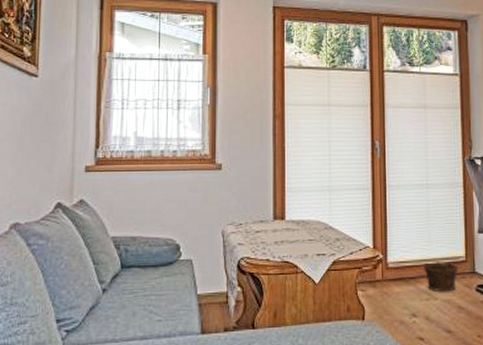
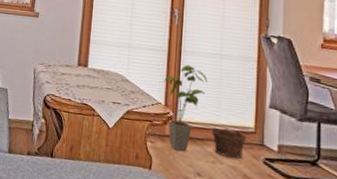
house plant: none [370,200,415,294] -> present [164,65,207,151]

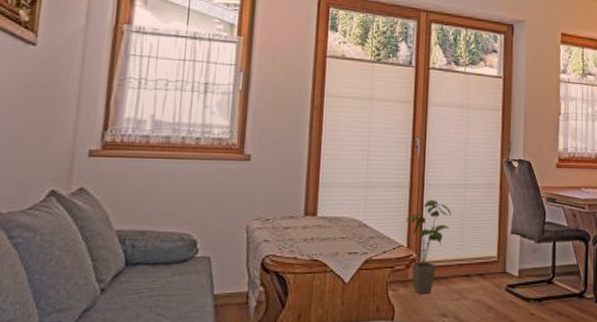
clay pot: present [211,127,247,159] -> none [455,262,490,292]

